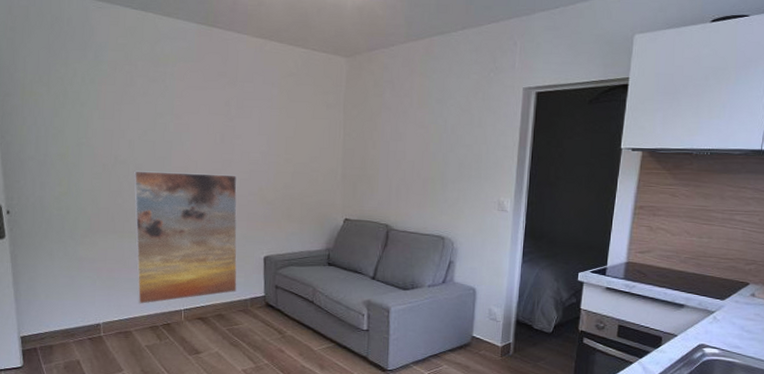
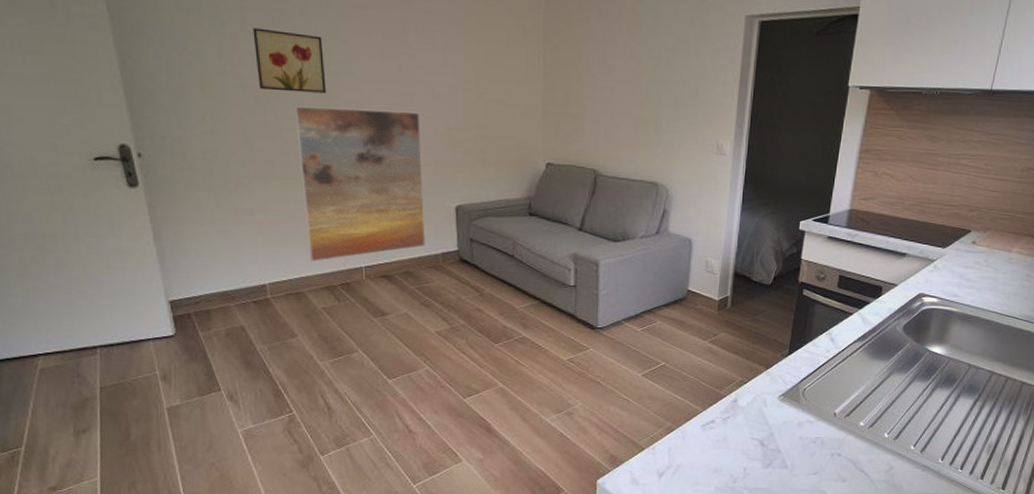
wall art: none [105,107,161,160] -> present [253,28,327,93]

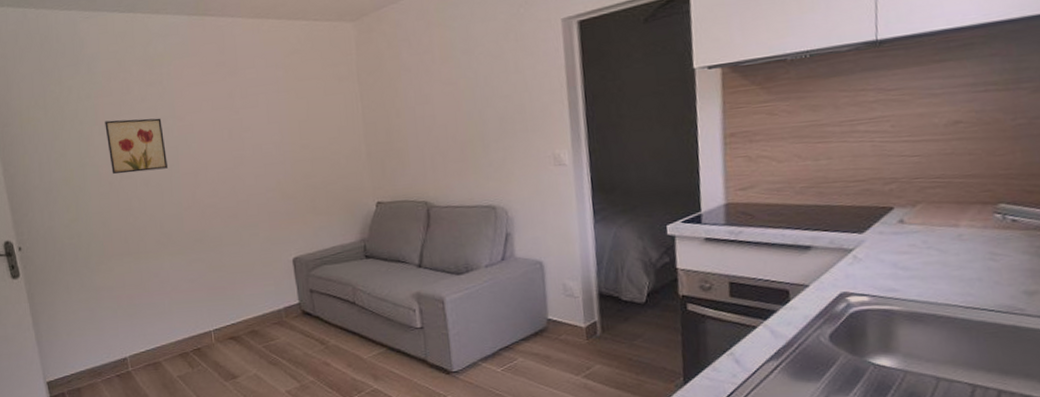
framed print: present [295,106,425,262] -> none [142,172,268,330]

